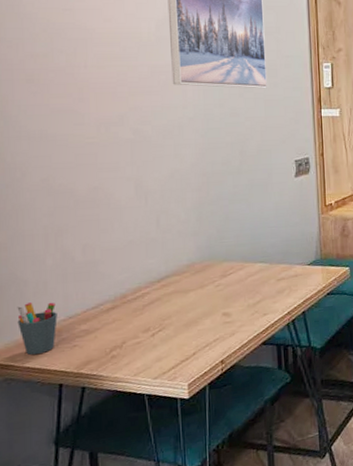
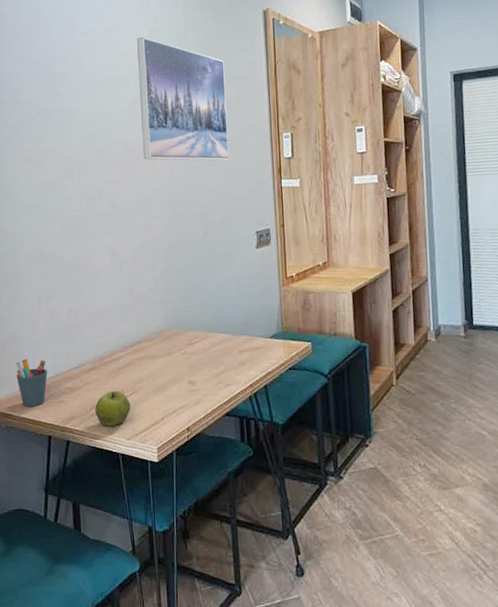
apple: none [116,328,158,368] -> present [95,390,131,427]

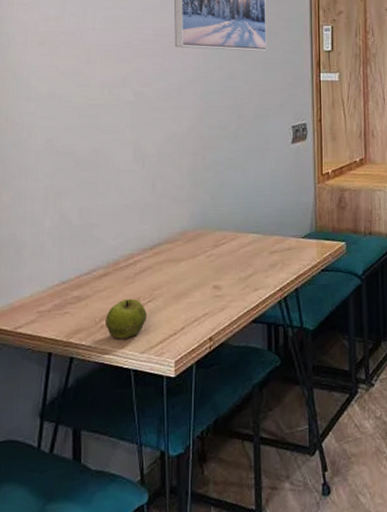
pen holder: present [16,359,47,407] -> none [13,265,52,321]

